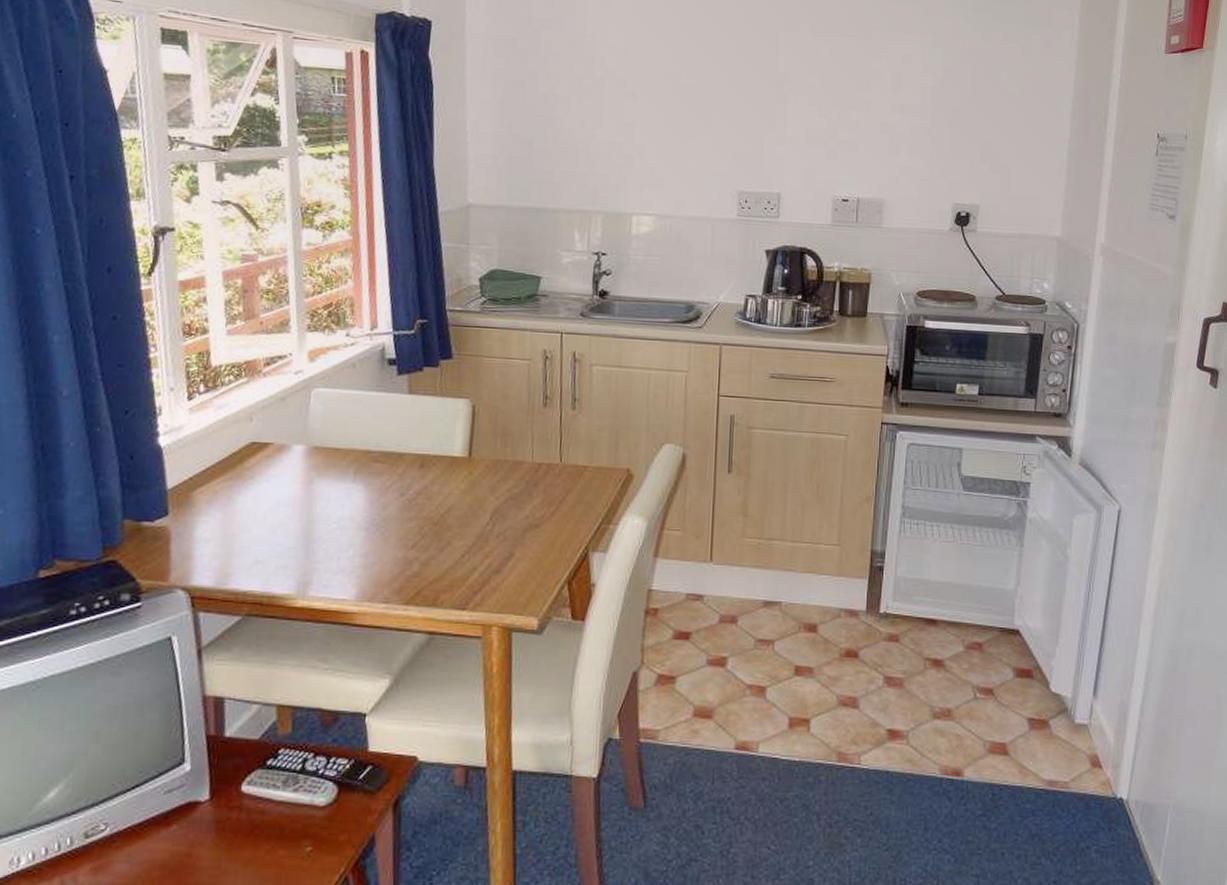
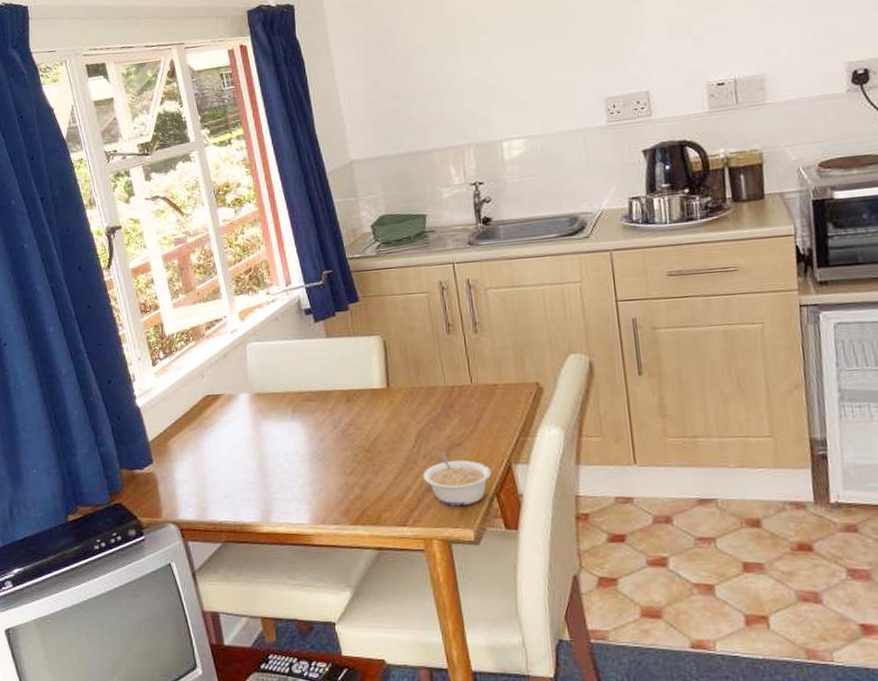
legume: none [493,533,566,592] -> present [423,452,491,506]

